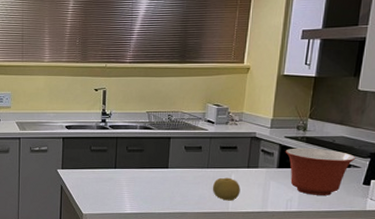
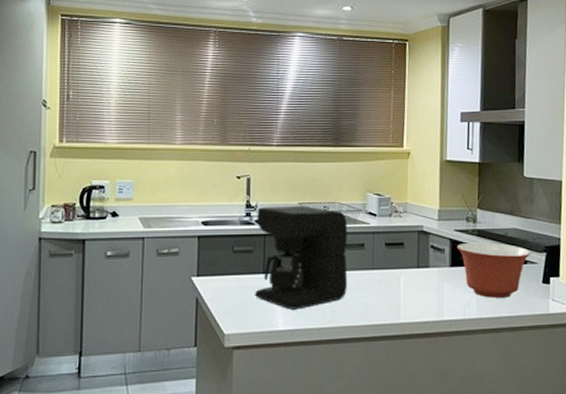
coffee maker: none [108,114,188,198] -> present [255,205,347,310]
fruit: present [212,177,240,201] -> none [379,280,412,309]

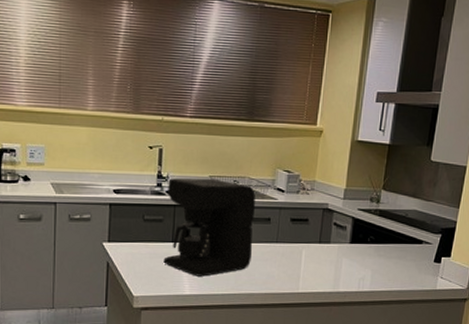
mixing bowl: present [456,242,532,298] -> none [358,221,428,274]

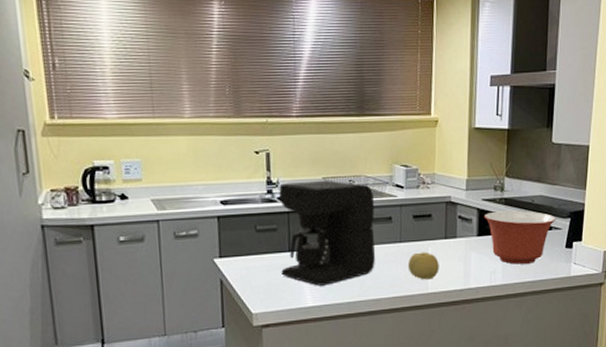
fruit: none [281,253,312,280] -> present [407,252,439,280]
mixing bowl: none [358,221,428,274] -> present [484,210,556,265]

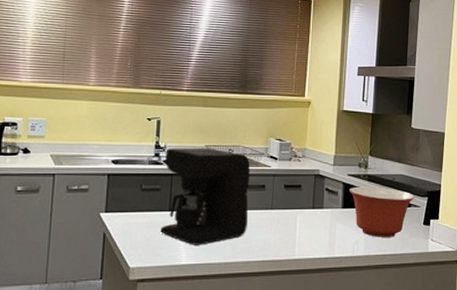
fruit: present [407,252,439,280] -> none [277,219,306,246]

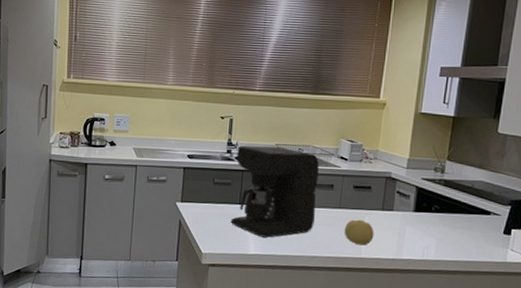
fruit: none [277,219,306,246] -> present [344,219,374,246]
mixing bowl: present [349,186,415,237] -> none [422,191,496,244]

